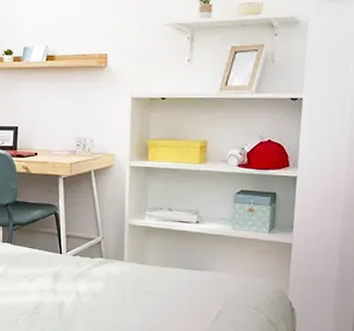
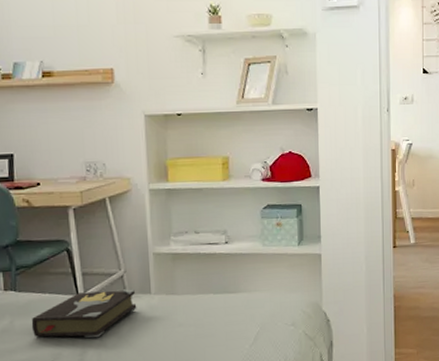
hardback book: none [21,252,111,293] -> present [31,289,137,338]

